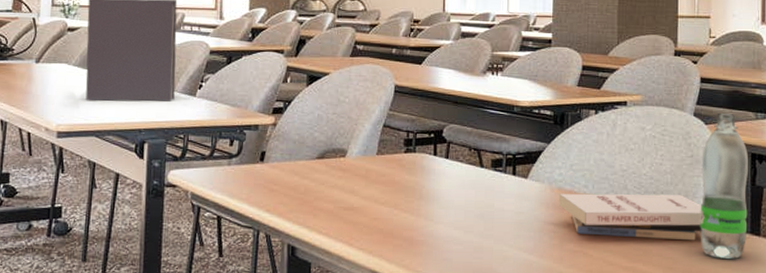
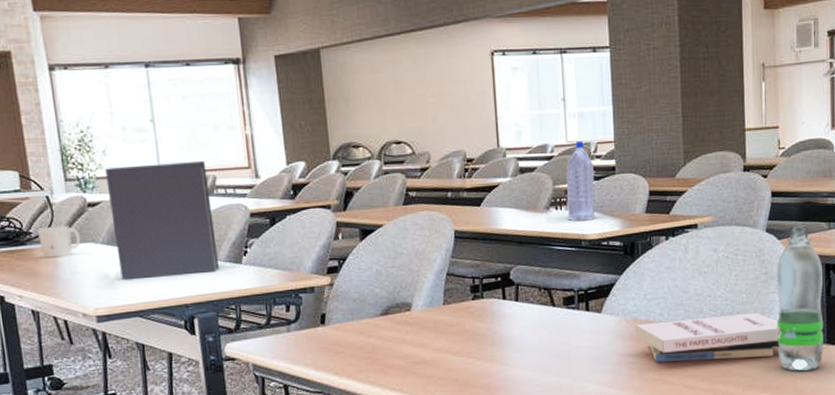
mug: none [19,45,57,74] -> present [38,225,81,258]
water bottle: none [503,12,532,88] -> present [566,140,595,222]

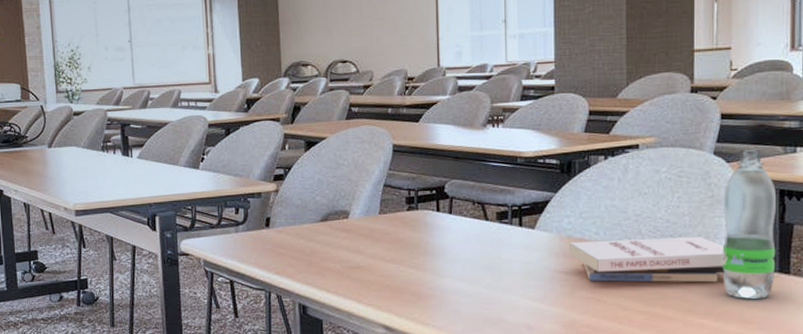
mug: present [38,225,81,258] -> none [32,131,67,159]
binder: present [105,161,219,281] -> none [89,77,179,180]
water bottle: present [566,140,595,222] -> none [504,61,534,139]

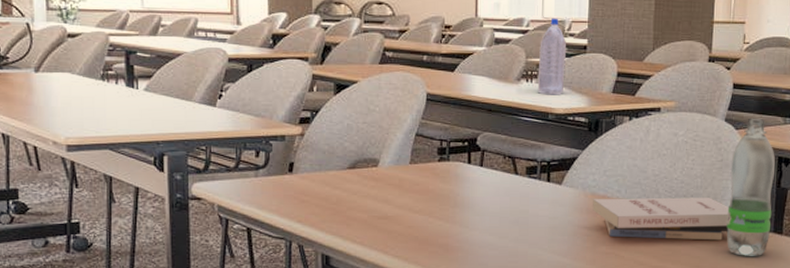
water bottle: none [504,61,534,139] -> present [537,18,567,95]

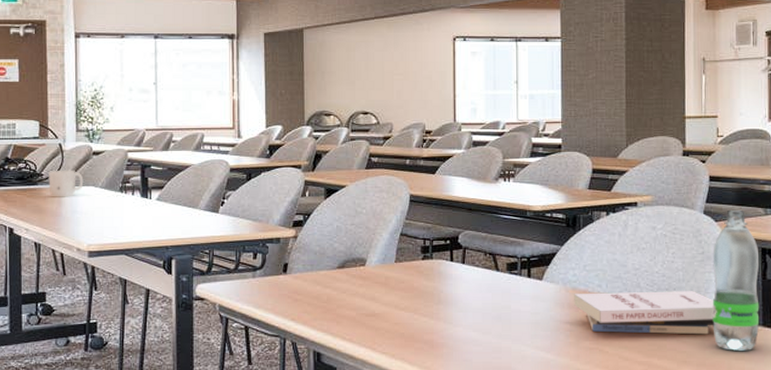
mug: none [15,52,58,84] -> present [49,169,84,197]
water bottle: present [537,18,567,95] -> none [515,120,542,193]

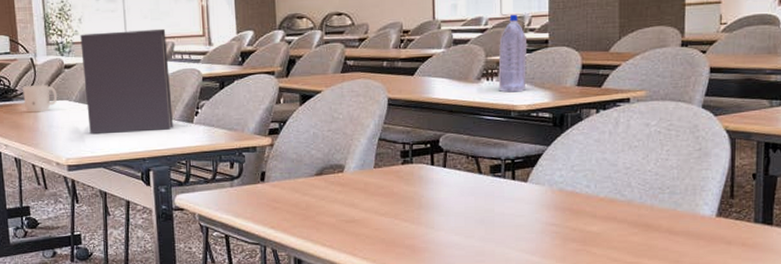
binder: none [111,121,198,221] -> present [80,29,173,135]
water bottle: none [515,120,542,193] -> present [498,14,528,93]
books: present [573,291,715,335] -> none [559,189,711,234]
bottle: present [712,209,760,351] -> none [708,102,762,250]

